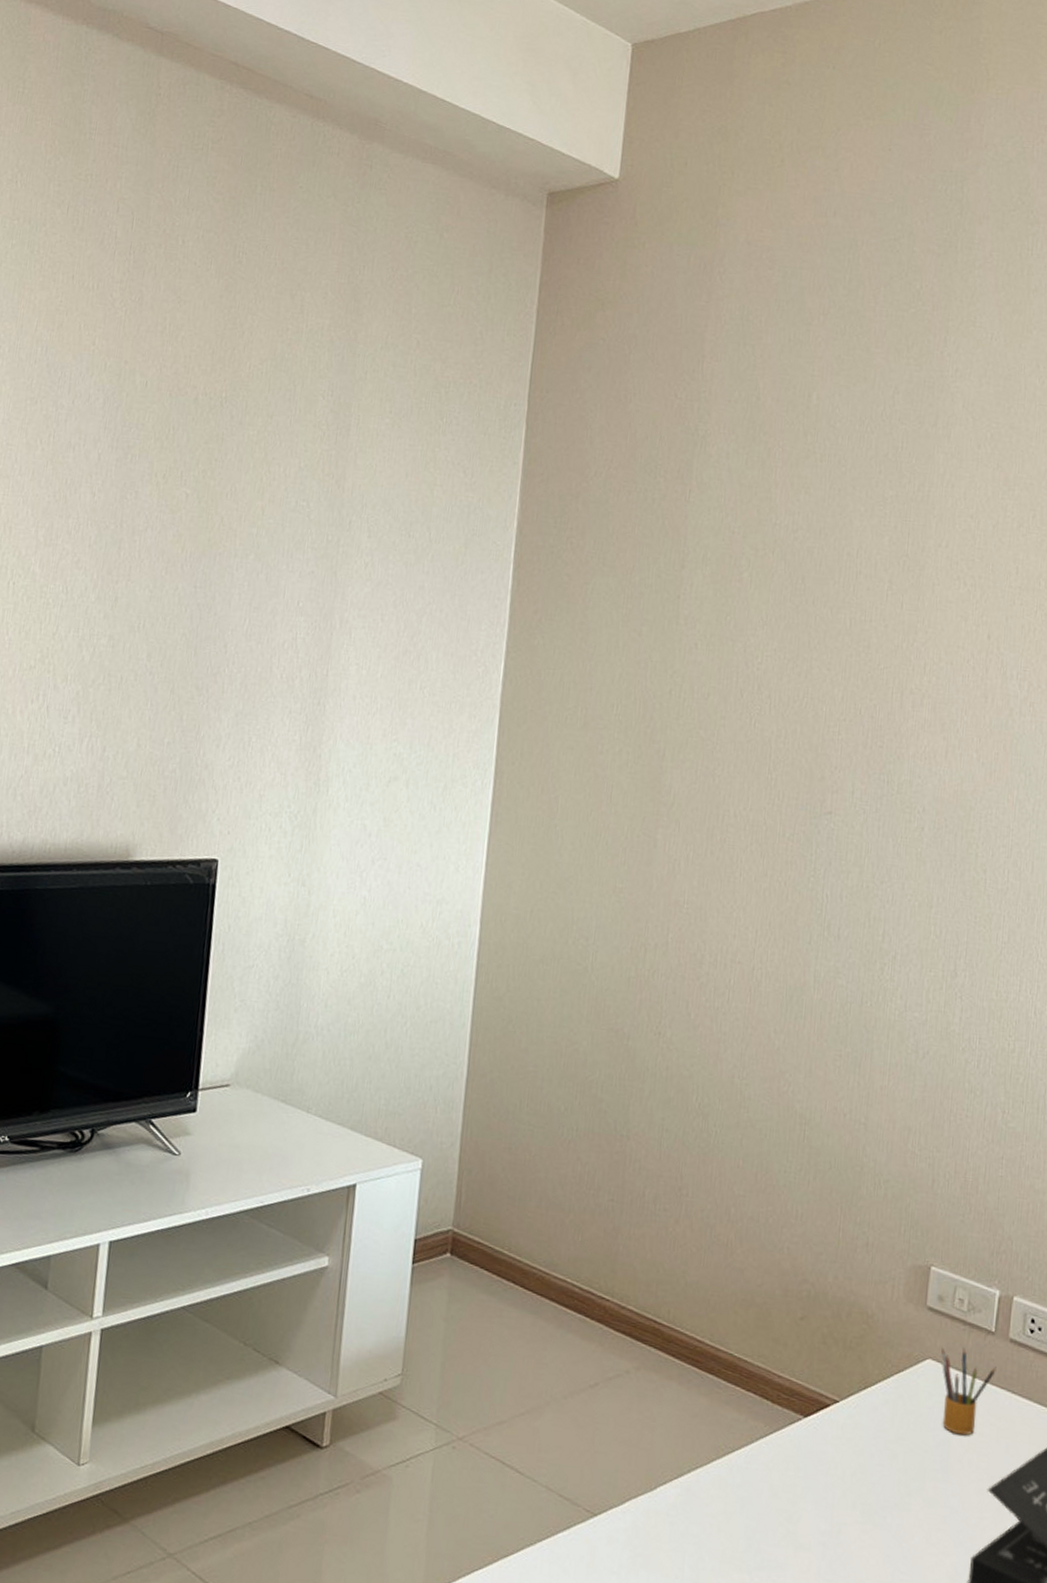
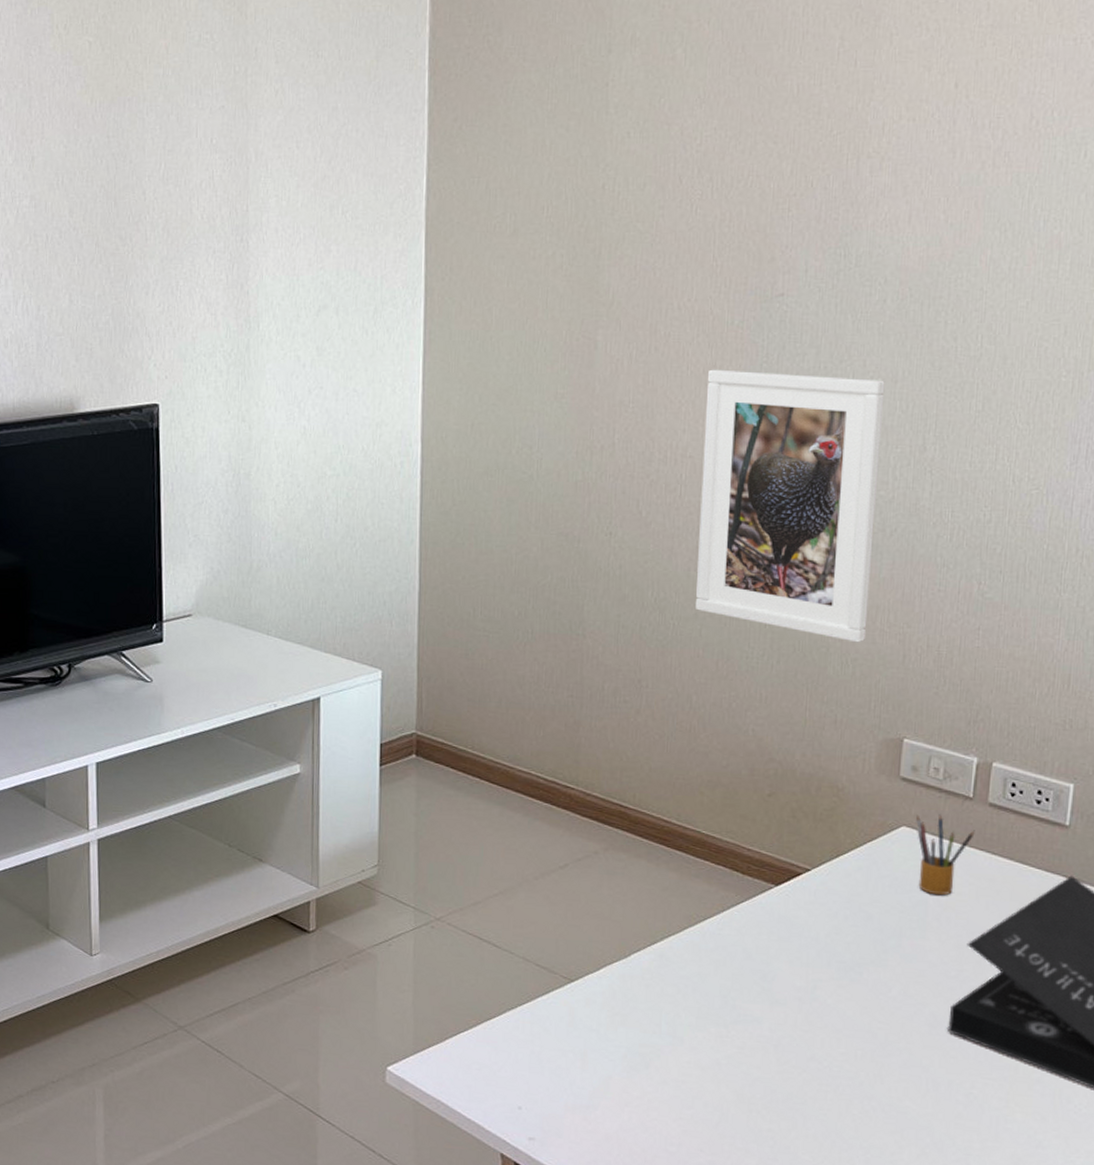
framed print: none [738,878,921,1164] -> present [696,369,885,643]

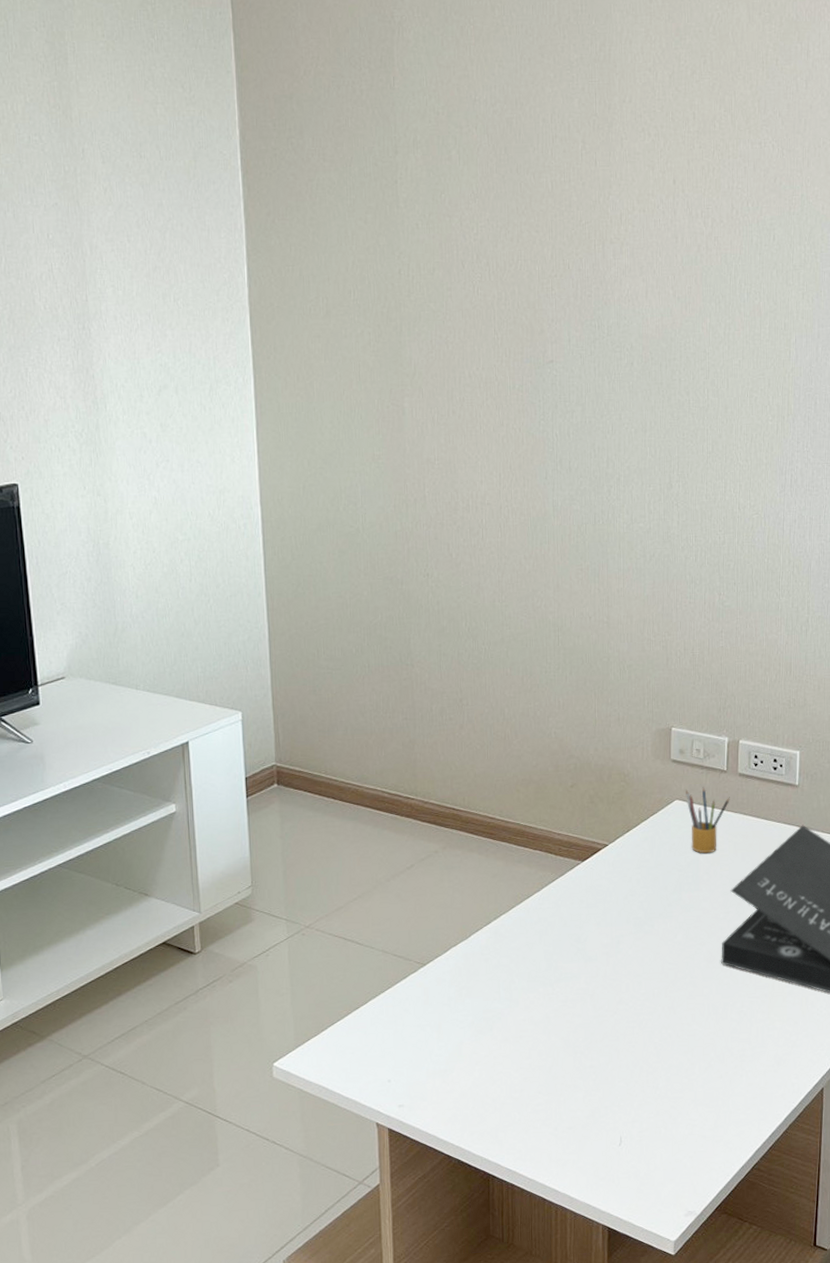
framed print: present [696,369,885,643] -> none [497,427,638,652]

